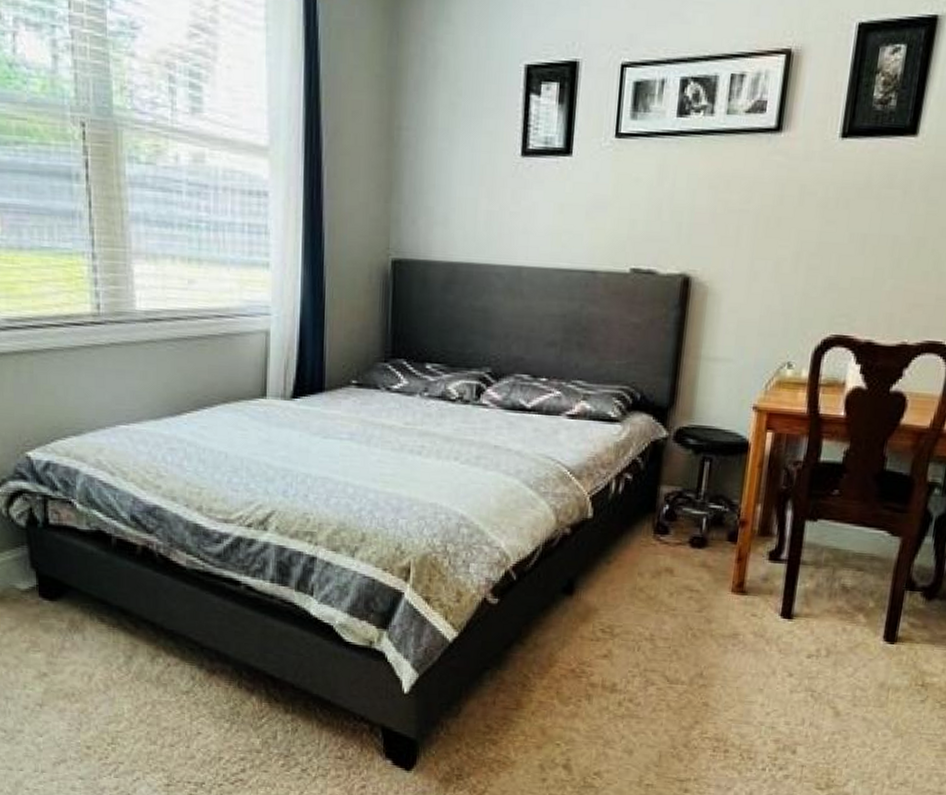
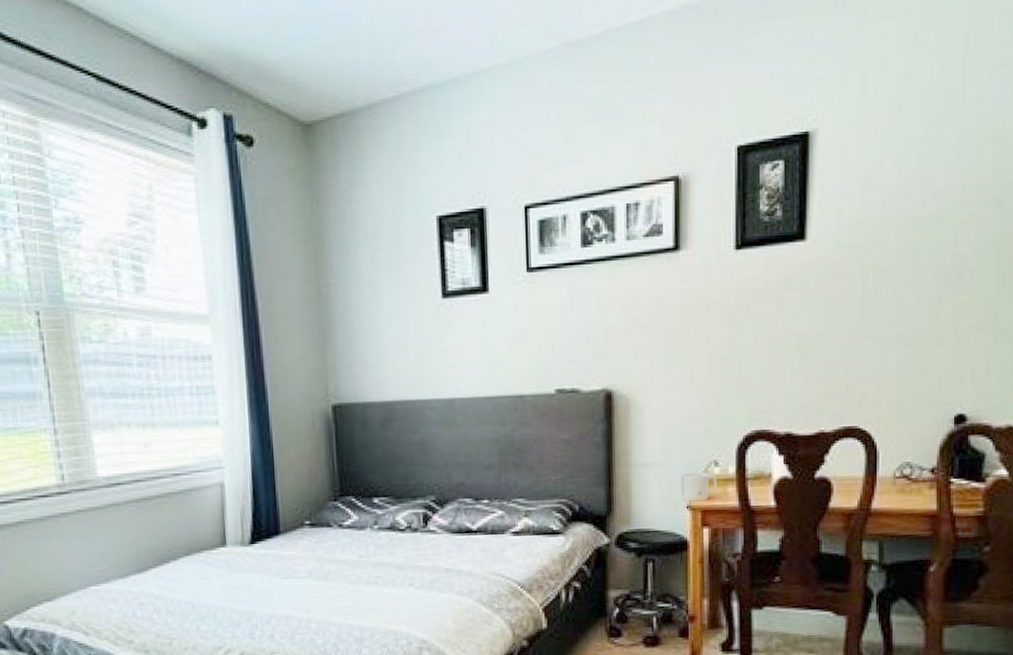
mug: none [748,371,789,405] -> present [681,471,718,503]

